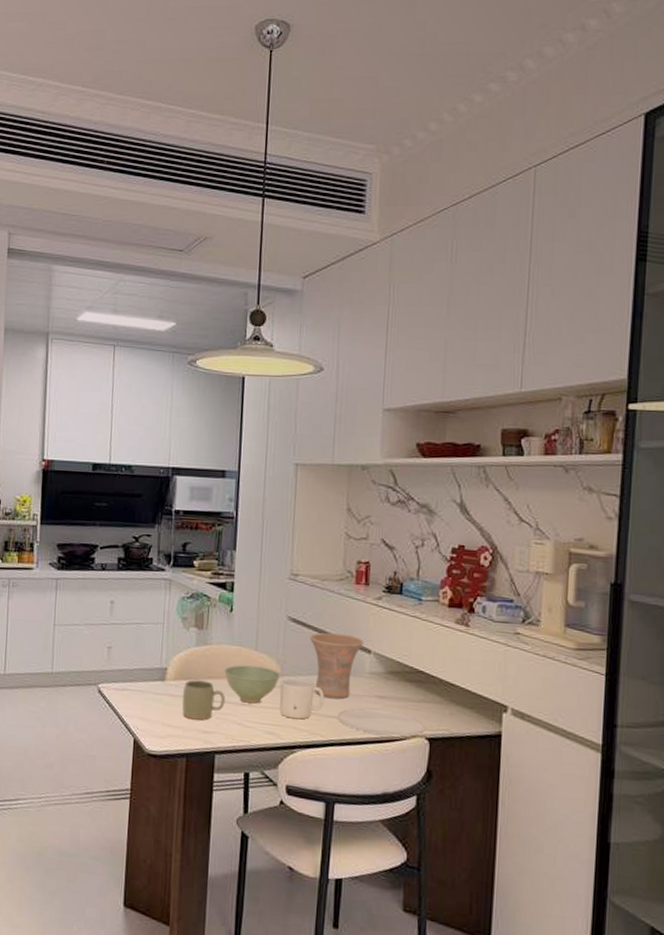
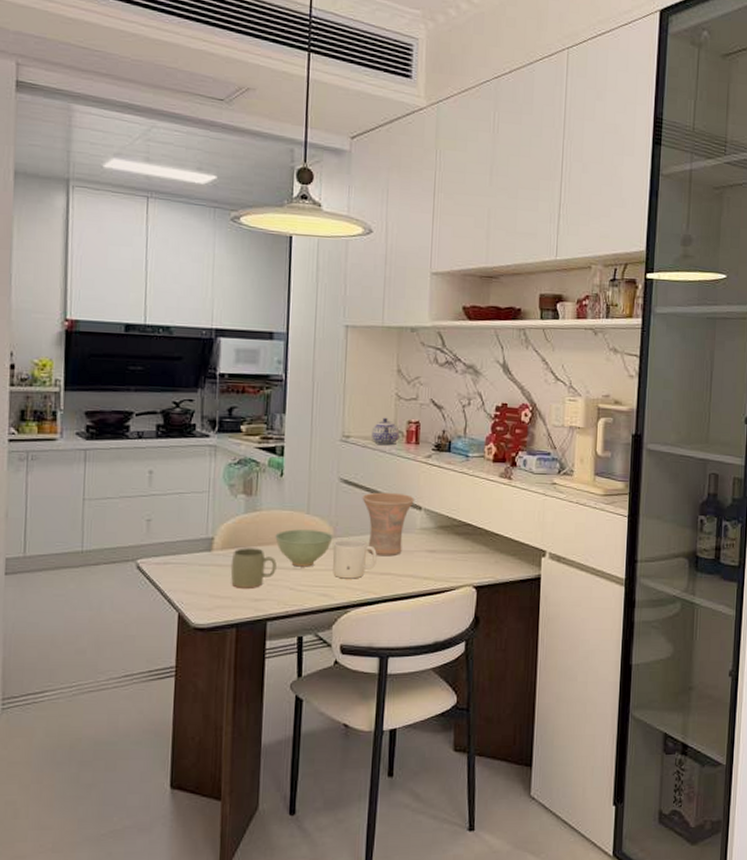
teapot: none [319,556,349,586] -> present [371,417,400,446]
plate: present [337,707,426,737] -> none [390,562,474,588]

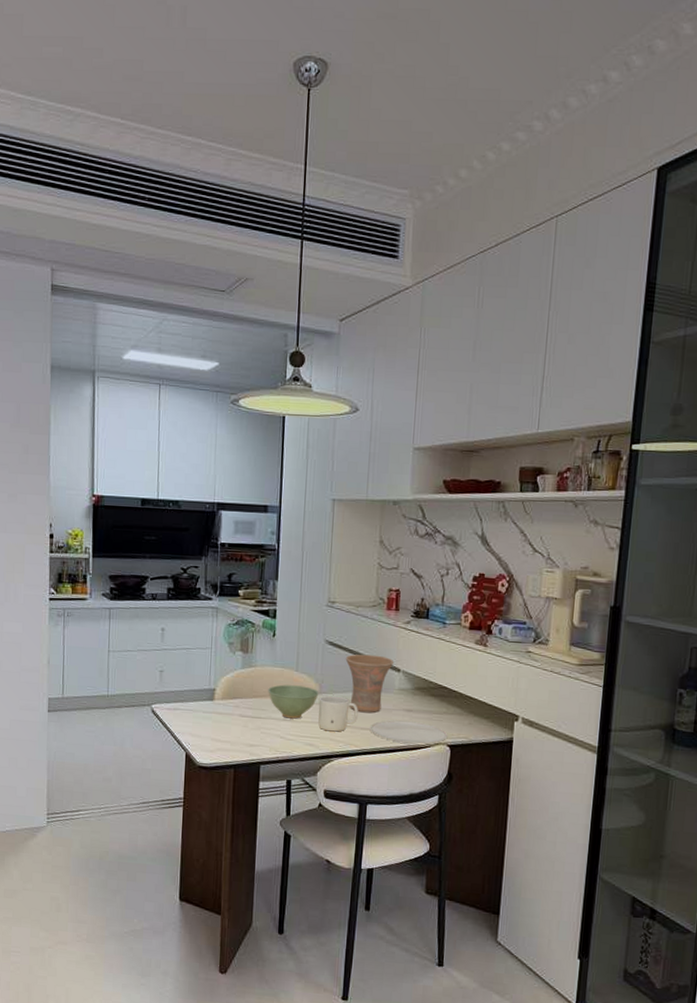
mug: present [230,548,277,588] -> none [229,699,269,735]
teapot: present [371,417,400,446] -> none [354,585,381,612]
plate: none [390,562,474,588] -> present [369,720,448,745]

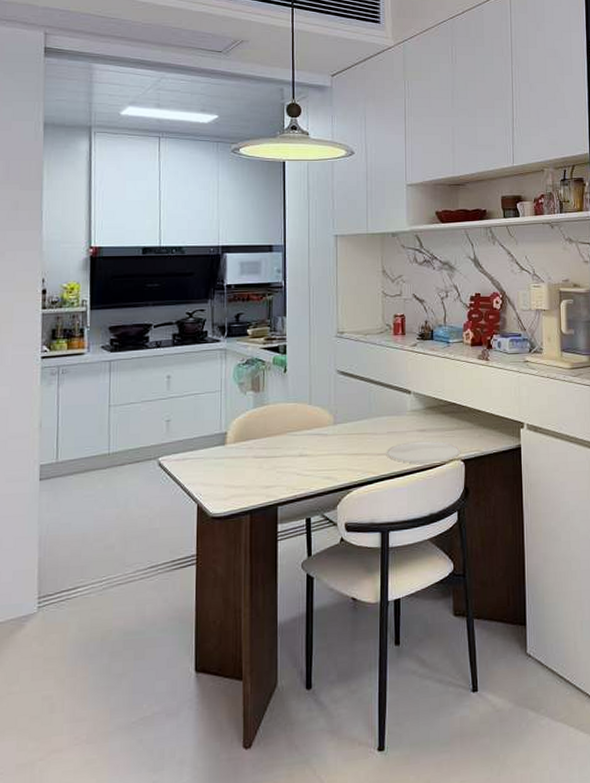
bowl: present [268,684,319,719] -> none [282,418,334,454]
mug: present [318,695,358,732] -> none [334,424,373,462]
vase: present [345,654,394,713] -> none [357,379,405,438]

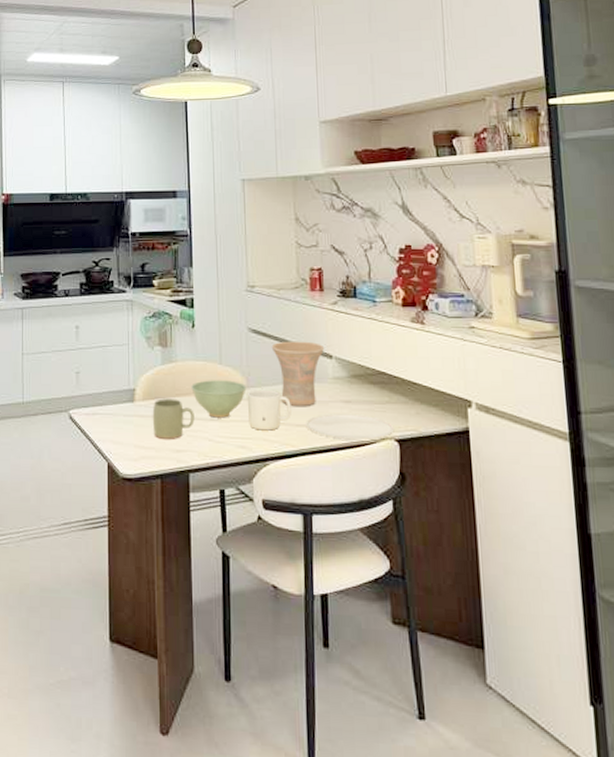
mug: none [243,439,284,477] -> present [152,398,195,439]
bowl: none [282,418,334,454] -> present [191,380,247,418]
mug: none [334,424,373,462] -> present [247,389,291,431]
vase: none [357,379,405,438] -> present [271,341,325,407]

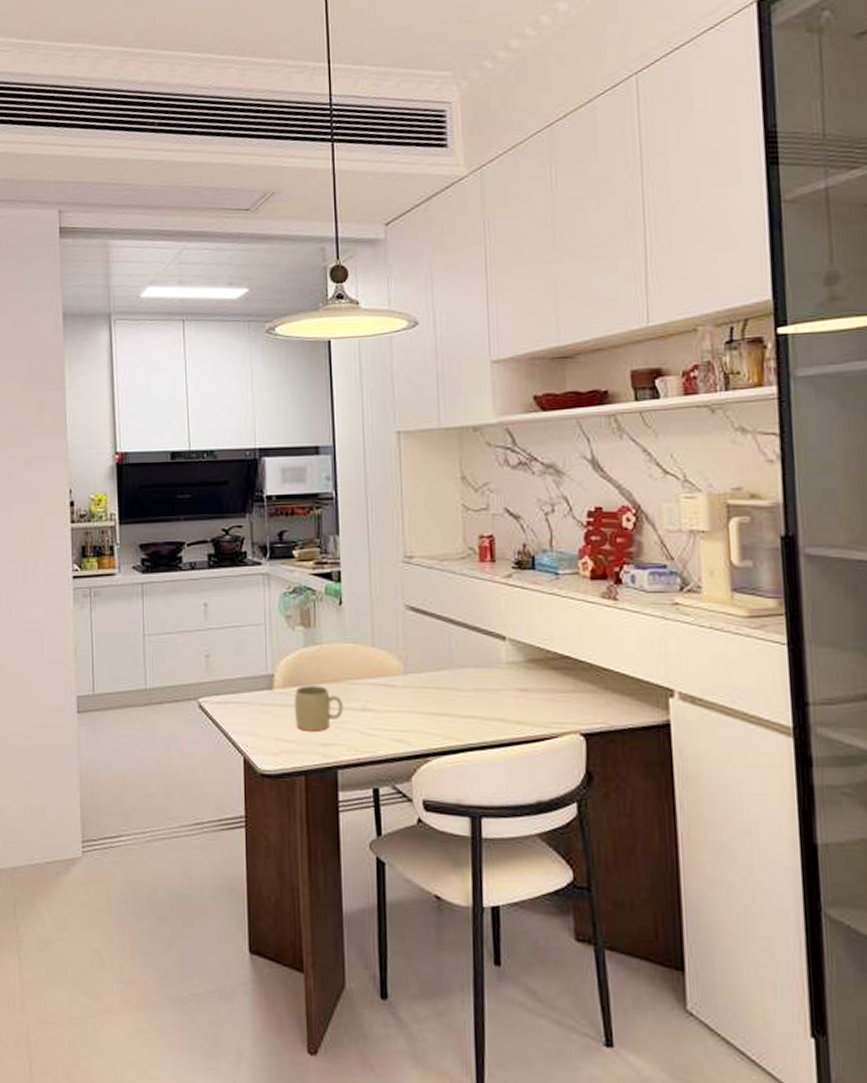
bowl: present [191,380,247,418] -> none [339,665,404,708]
mug: present [247,389,291,431] -> none [404,675,457,723]
vase: present [271,341,325,407] -> none [433,620,497,696]
plate: present [306,414,394,441] -> none [474,703,580,735]

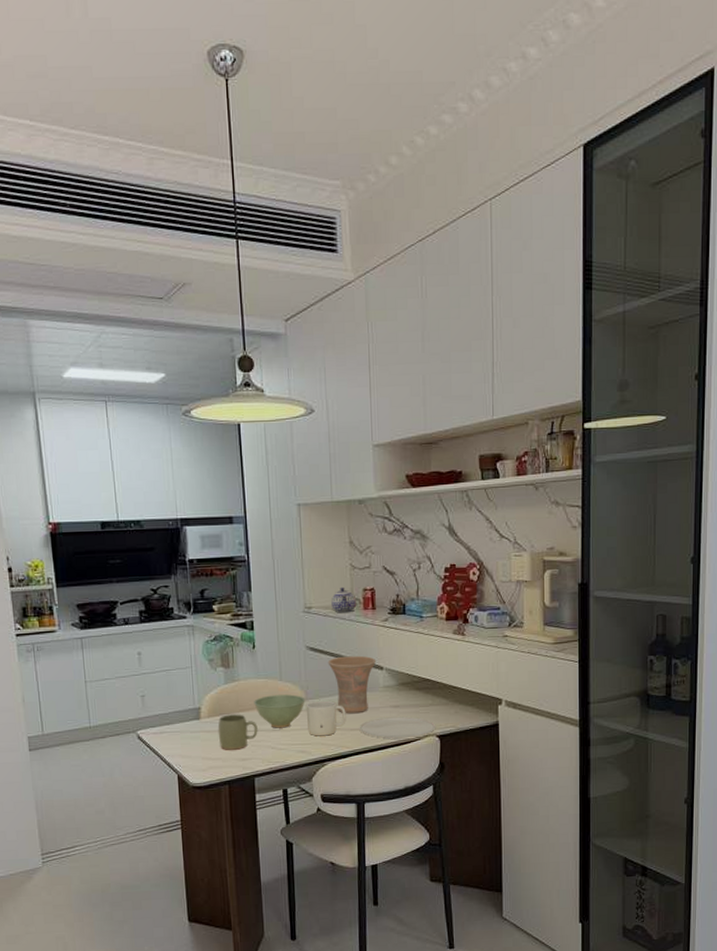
bowl: none [339,665,404,708] -> present [254,694,305,728]
mug: none [404,675,457,723] -> present [306,700,346,736]
vase: none [433,620,497,696] -> present [328,655,377,714]
teapot: none [436,532,471,565] -> present [330,587,357,613]
plate: none [474,703,580,735] -> present [359,716,436,739]

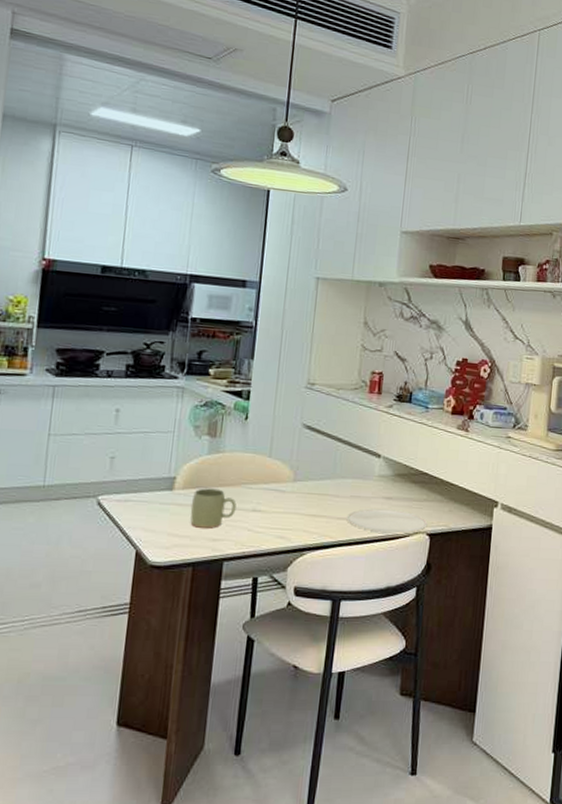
bowl: present [254,694,305,728] -> none [236,472,293,509]
mug: present [306,700,346,736] -> none [291,483,335,523]
vase: present [328,655,377,714] -> none [323,438,375,502]
teapot: present [330,587,357,613] -> none [335,366,363,395]

